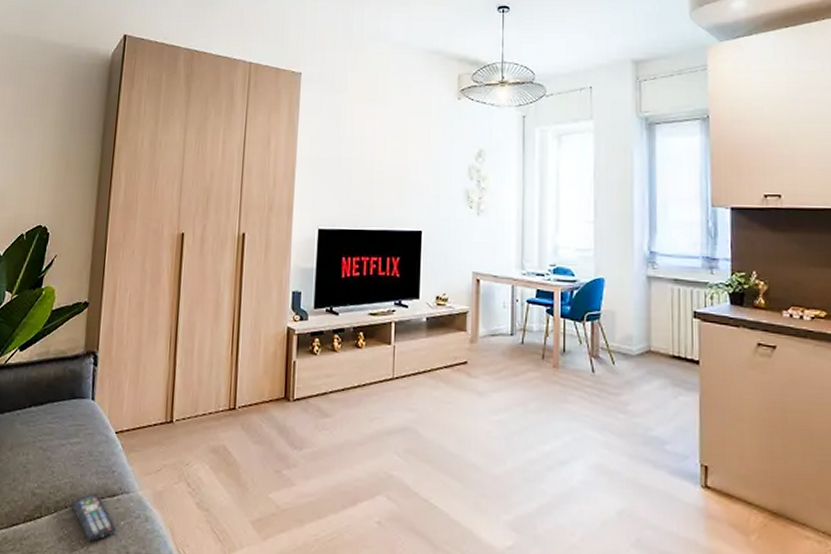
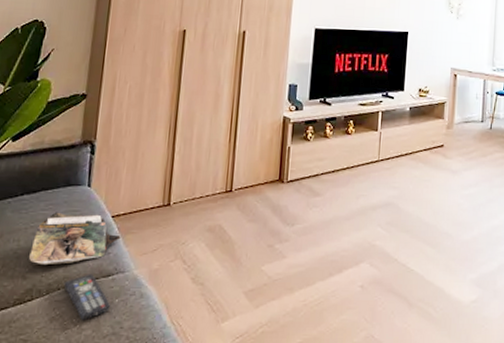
magazine: none [38,425,125,481] -> present [29,212,121,264]

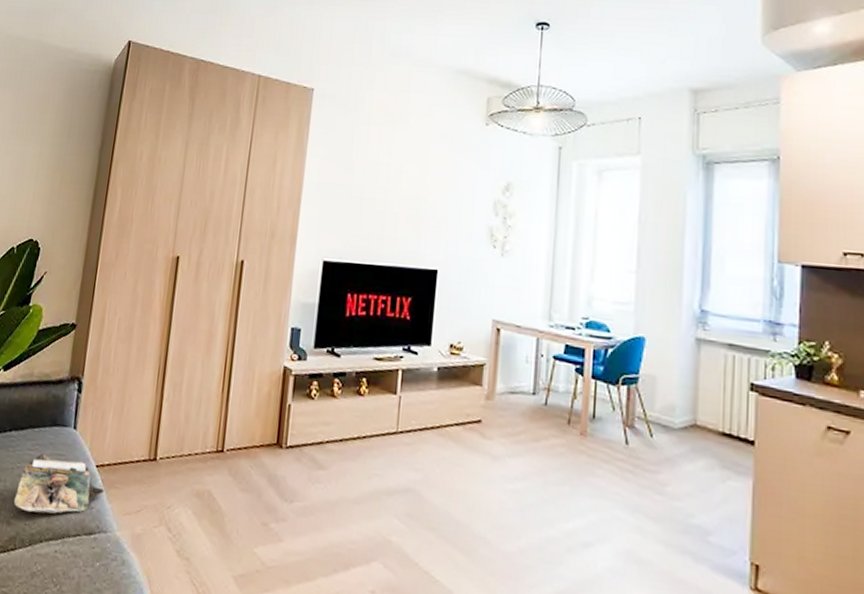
remote control: present [63,273,111,320] -> none [46,528,92,581]

